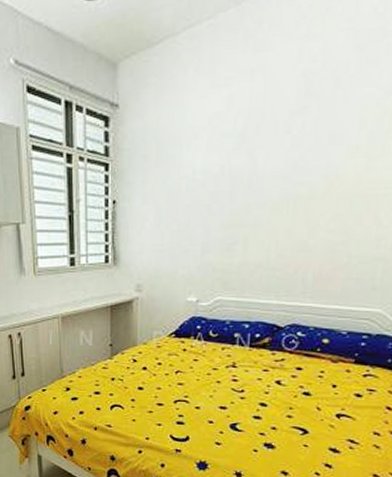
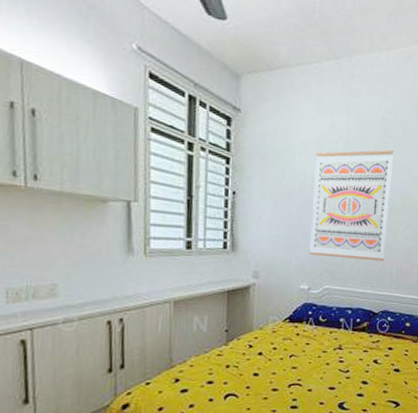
wall art: none [199,114,318,265] -> present [310,149,394,262]

